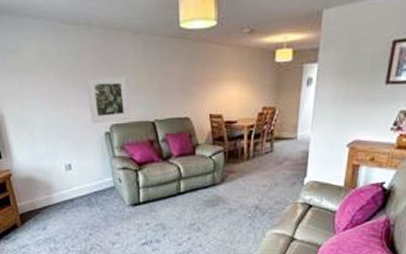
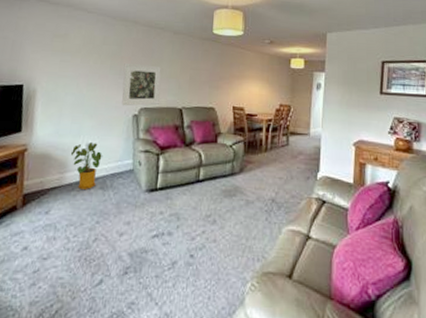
house plant: none [52,163,84,208] -> present [70,142,103,191]

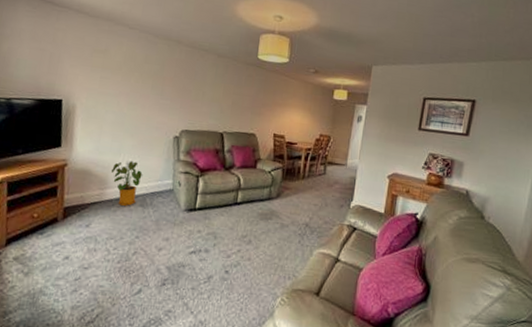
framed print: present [122,64,161,106] -> none [163,84,204,128]

